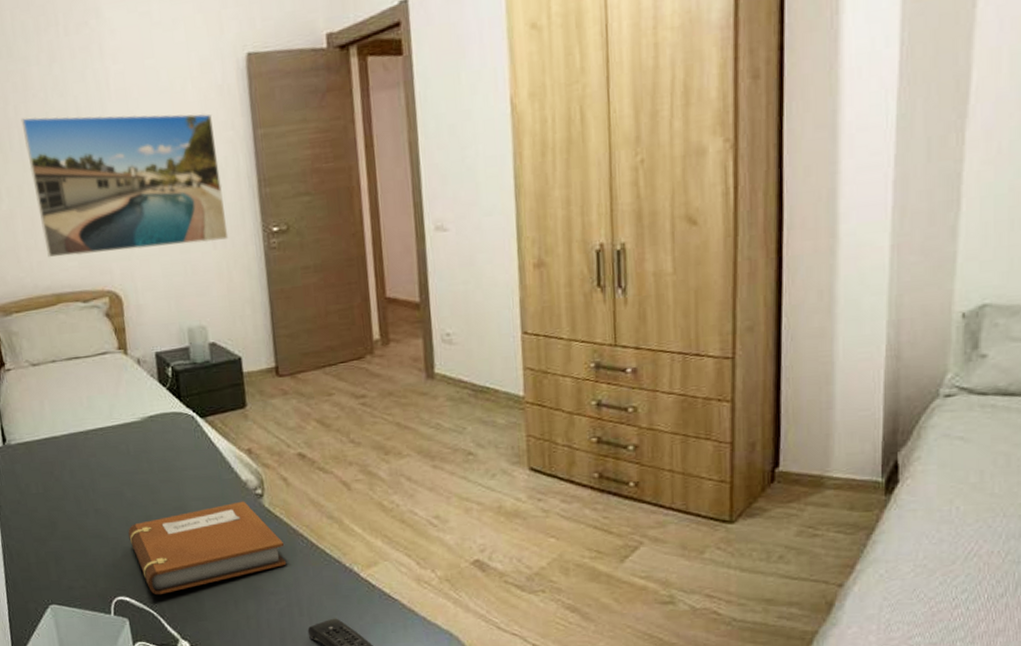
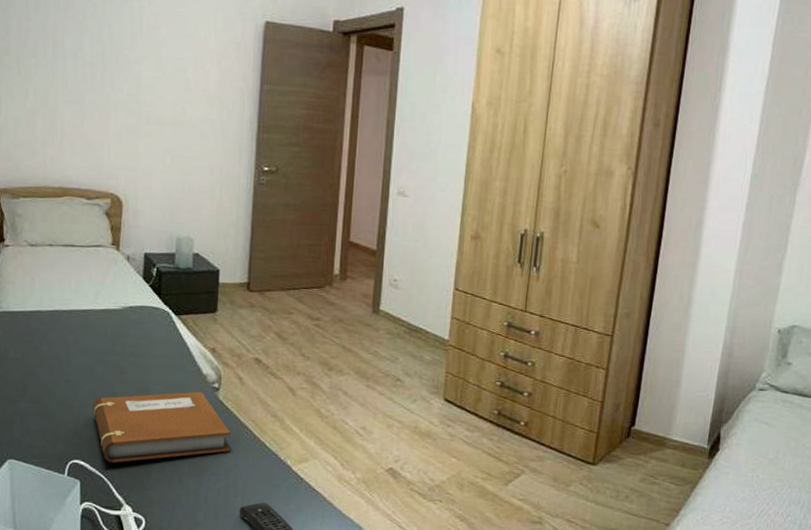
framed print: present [21,113,229,258] -> none [58,33,227,169]

